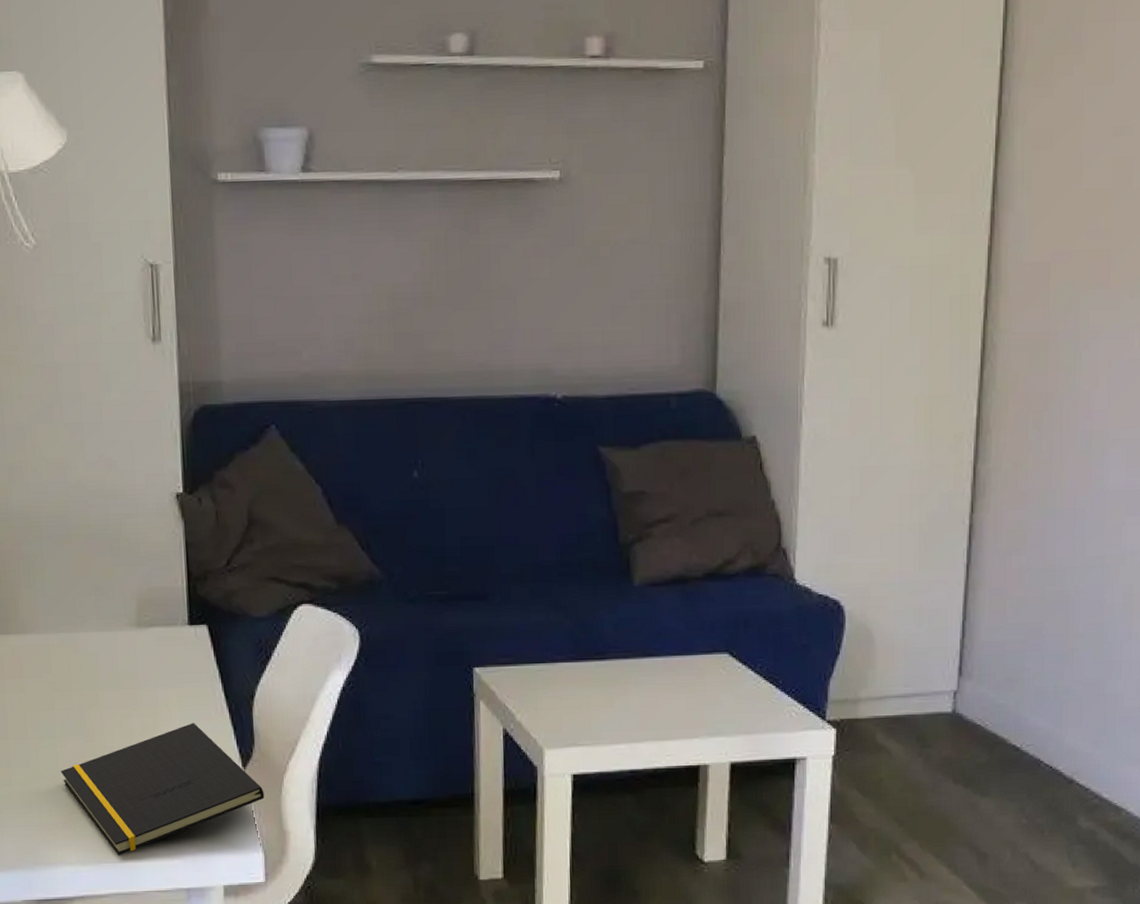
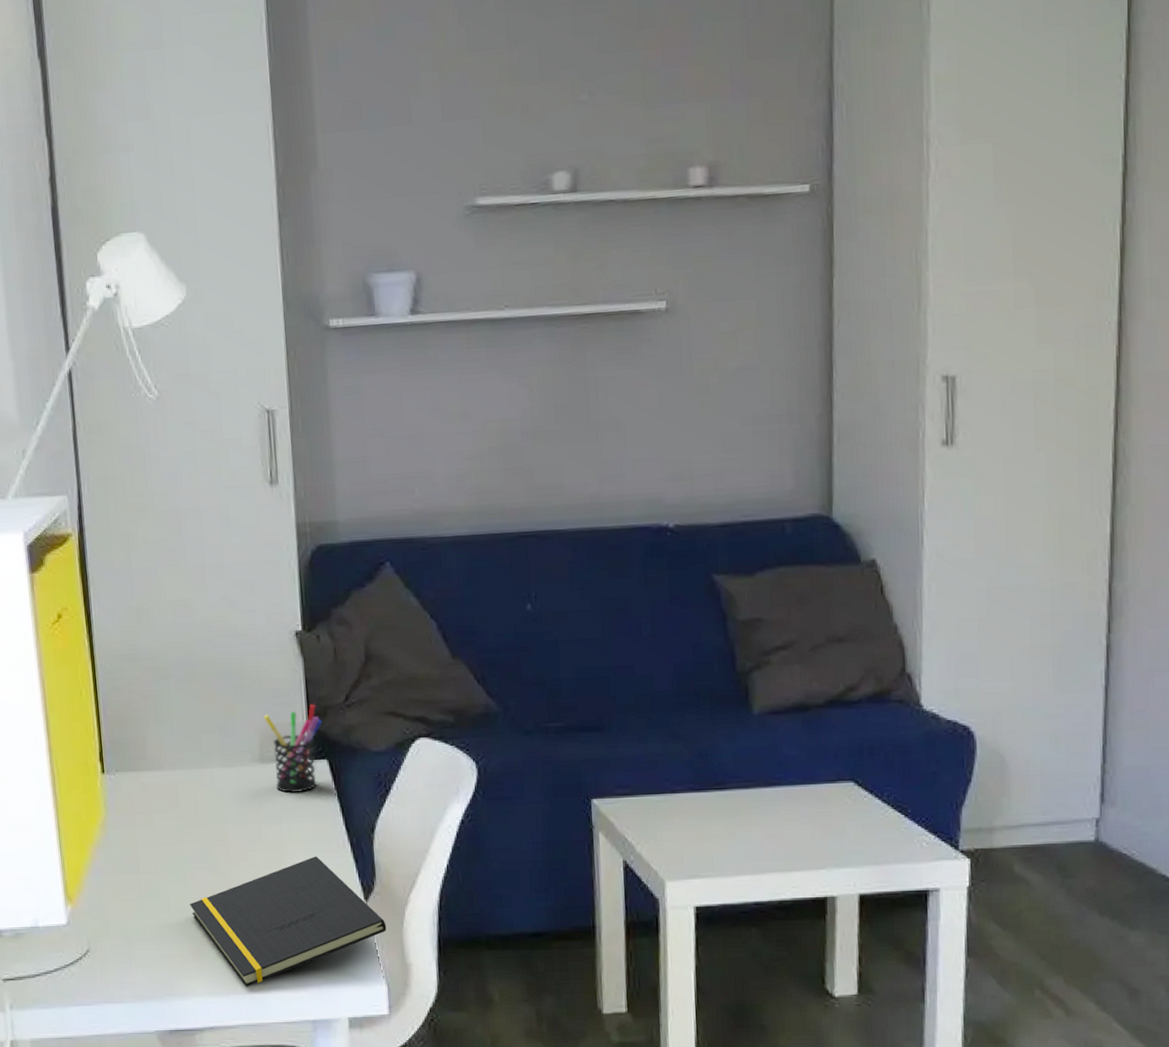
pen holder: none [141,568,203,658] -> present [263,704,323,793]

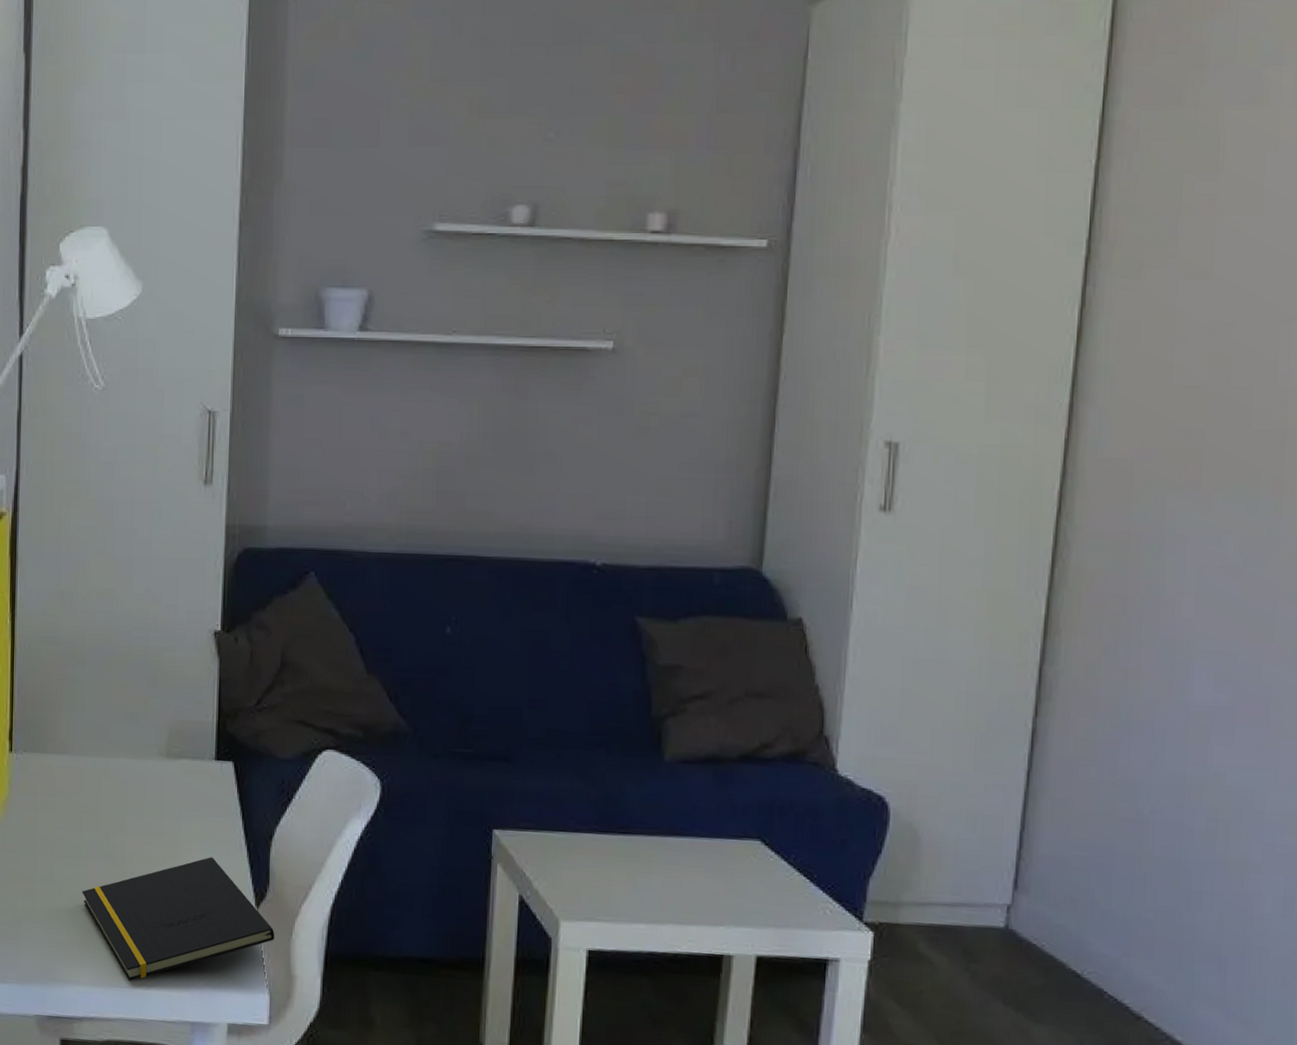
pen holder: present [263,704,323,793] -> none [173,705,232,791]

